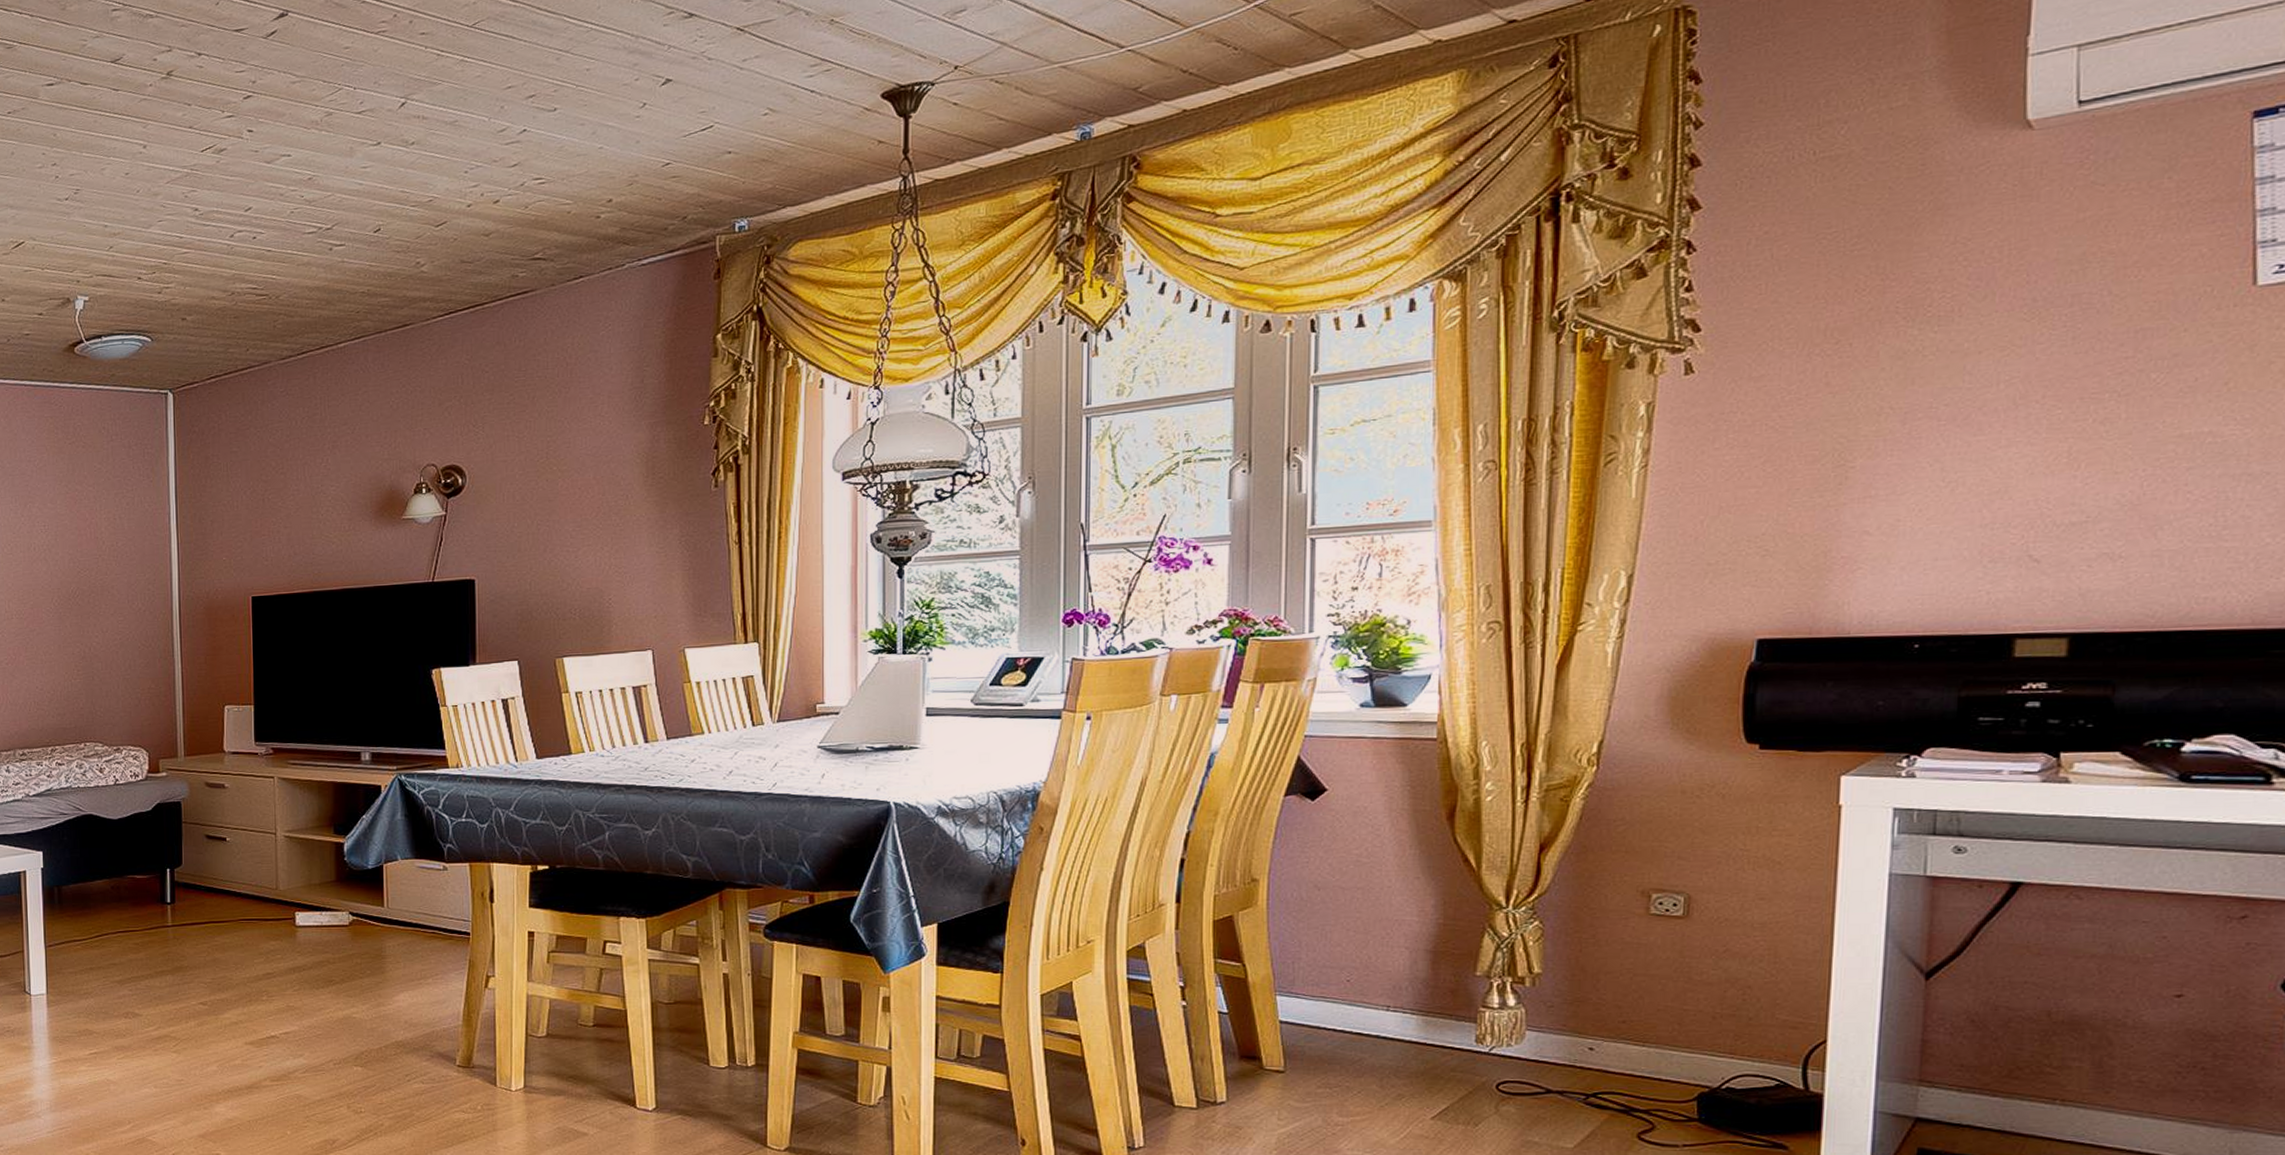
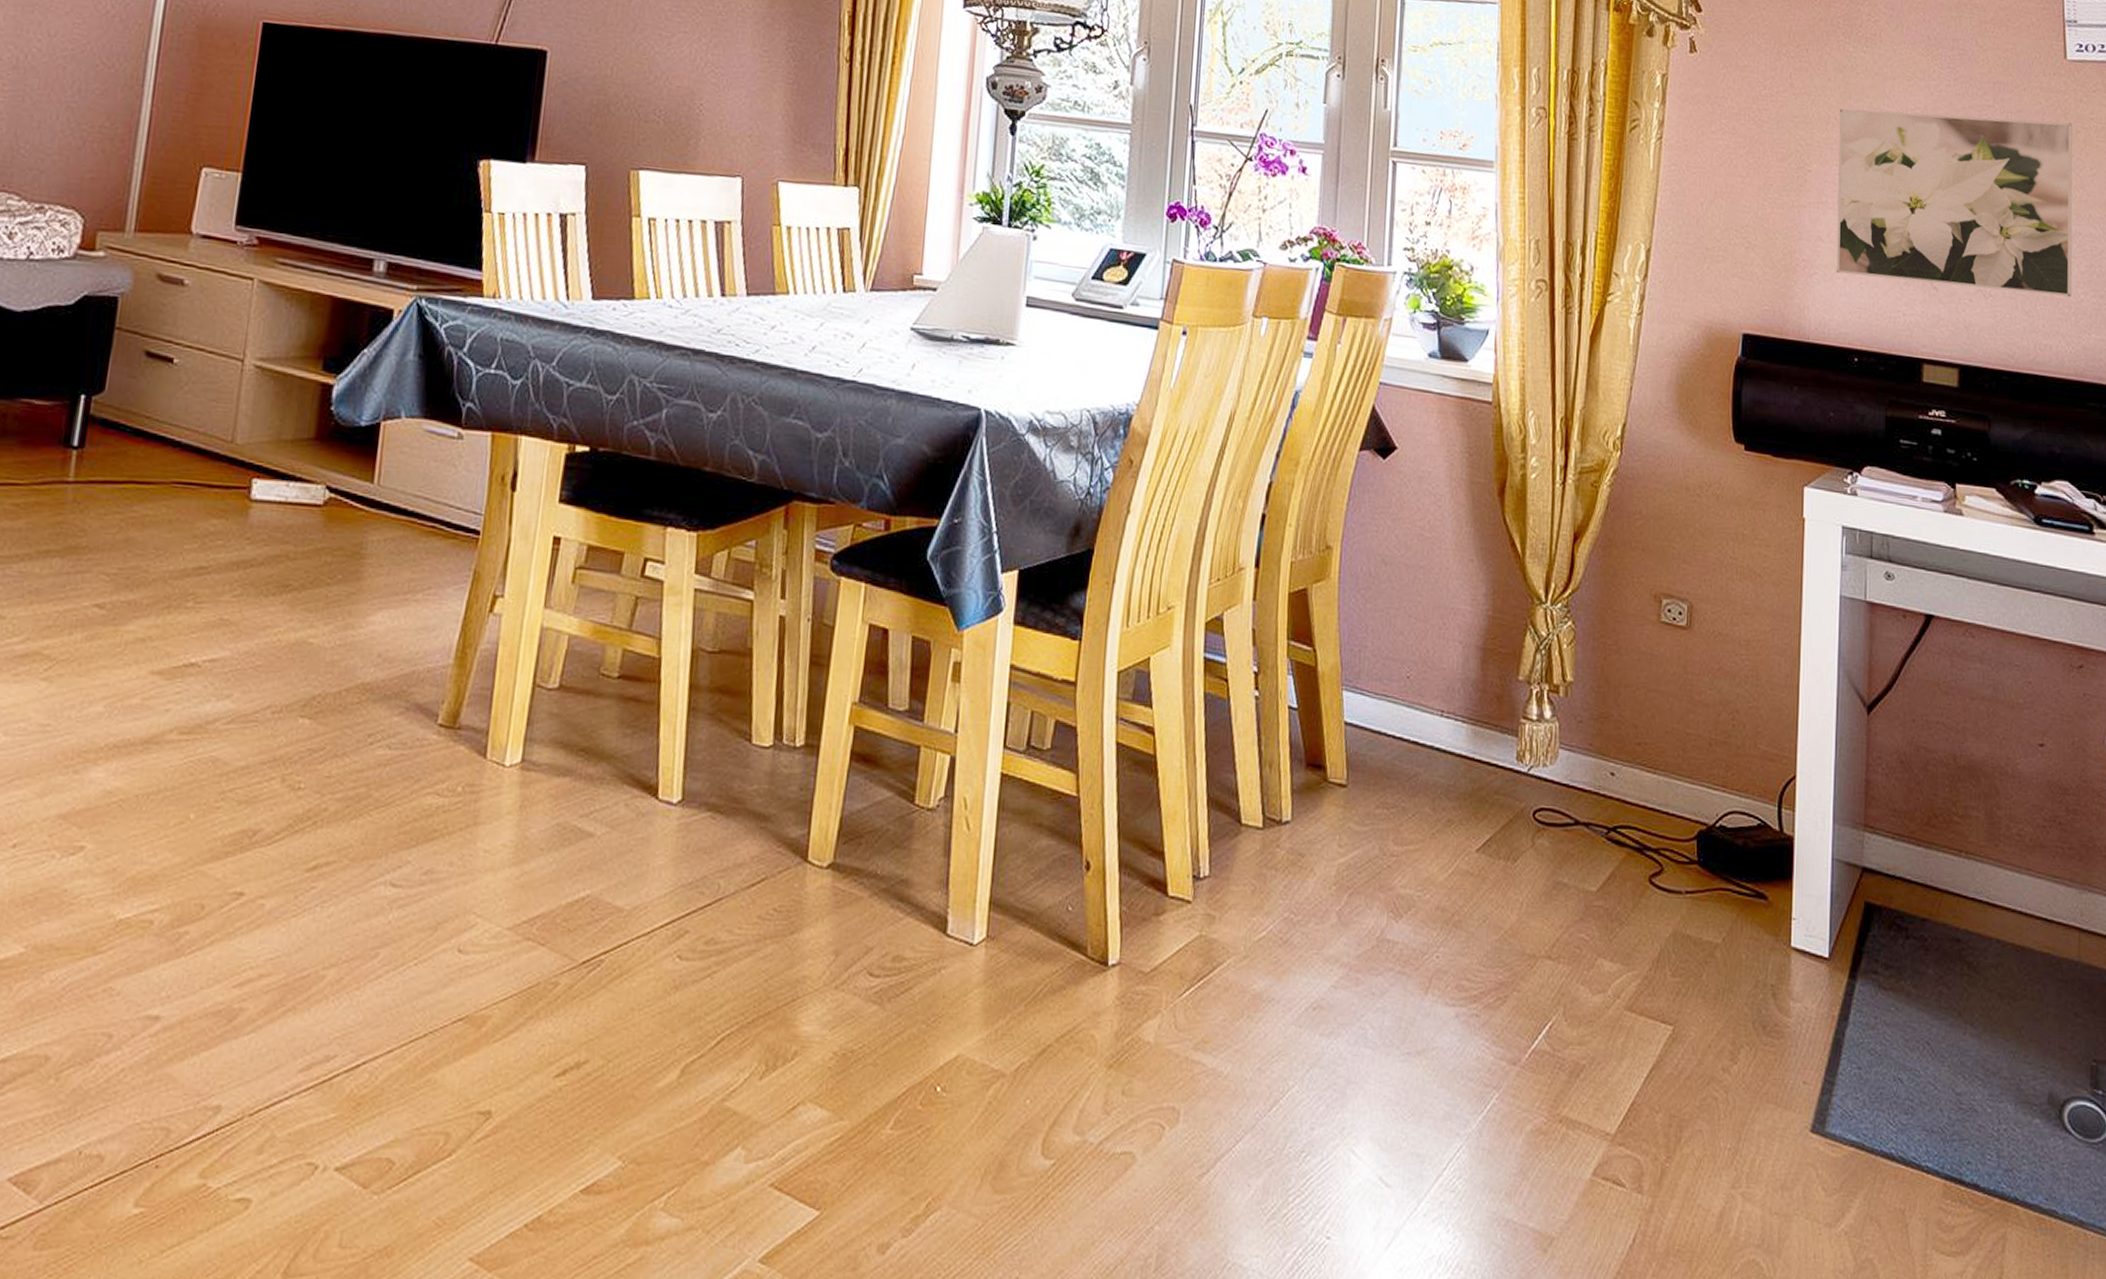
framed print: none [1889,355,2262,563] -> present [1836,109,2073,297]

